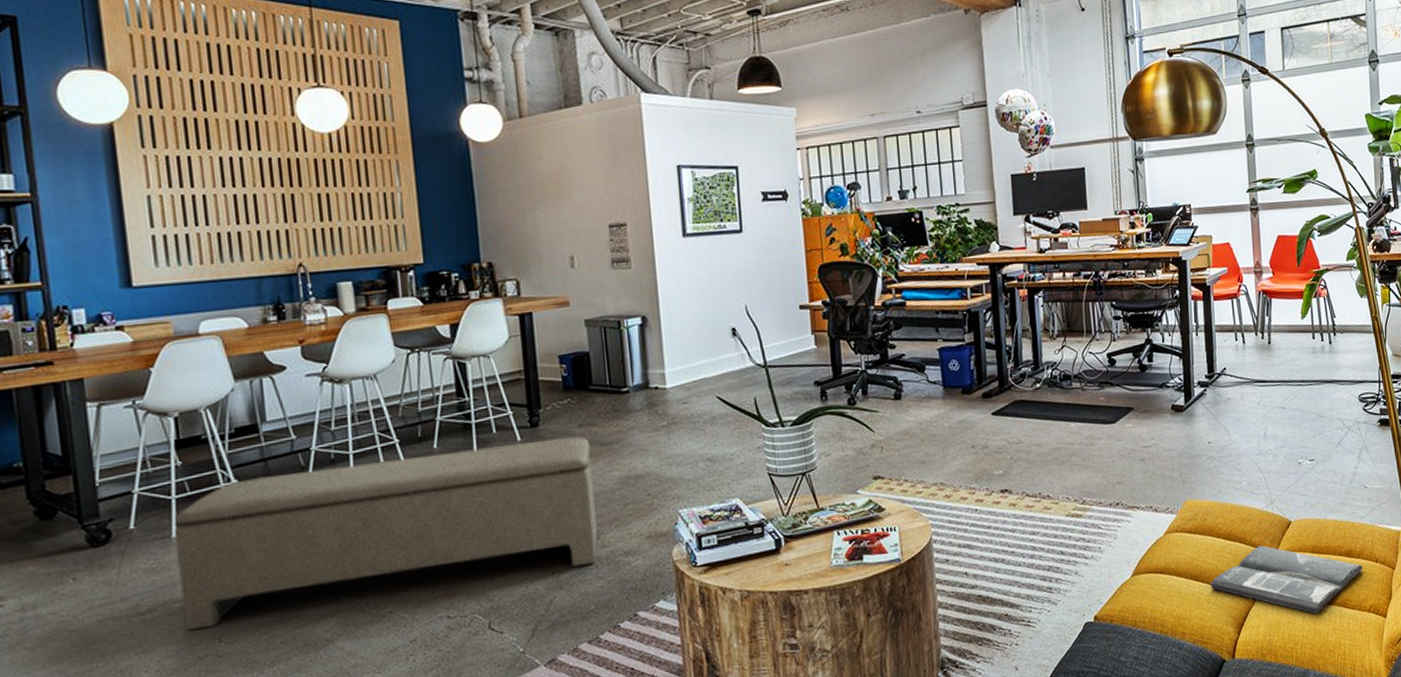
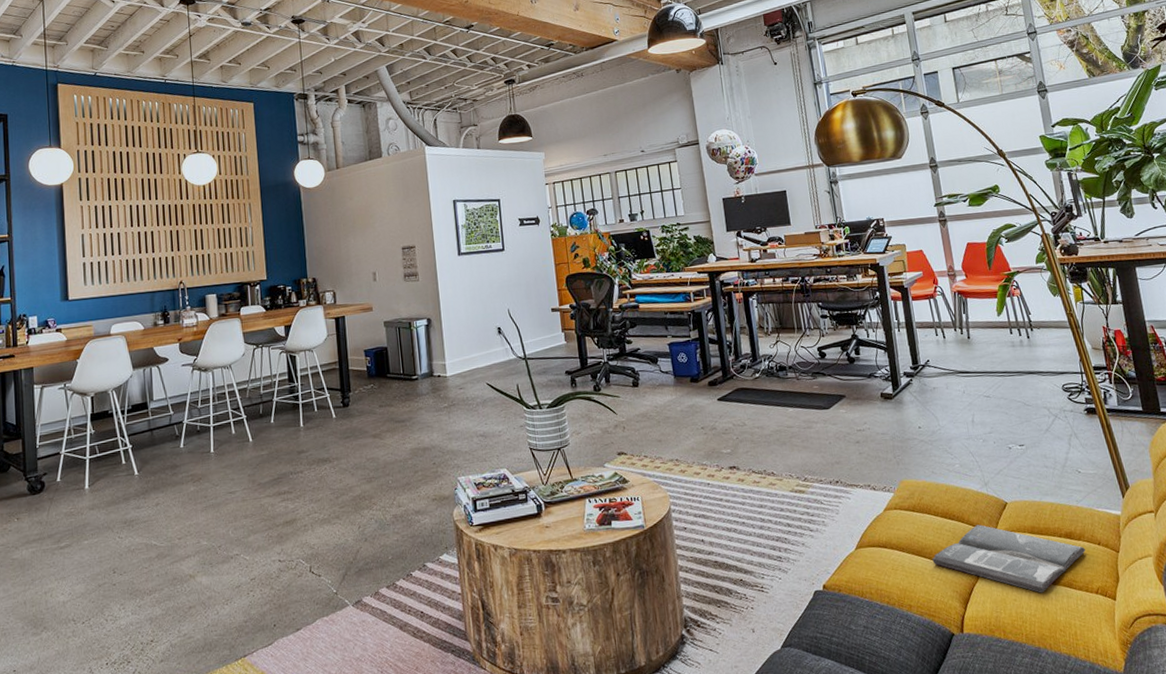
bench: present [173,437,598,630] -> none [86,415,394,562]

